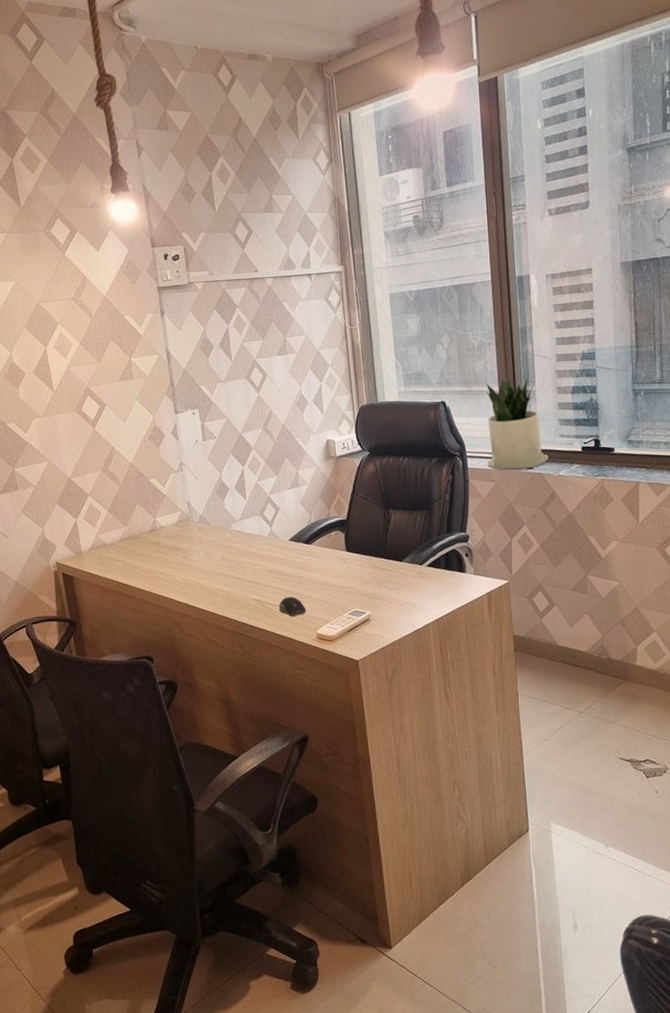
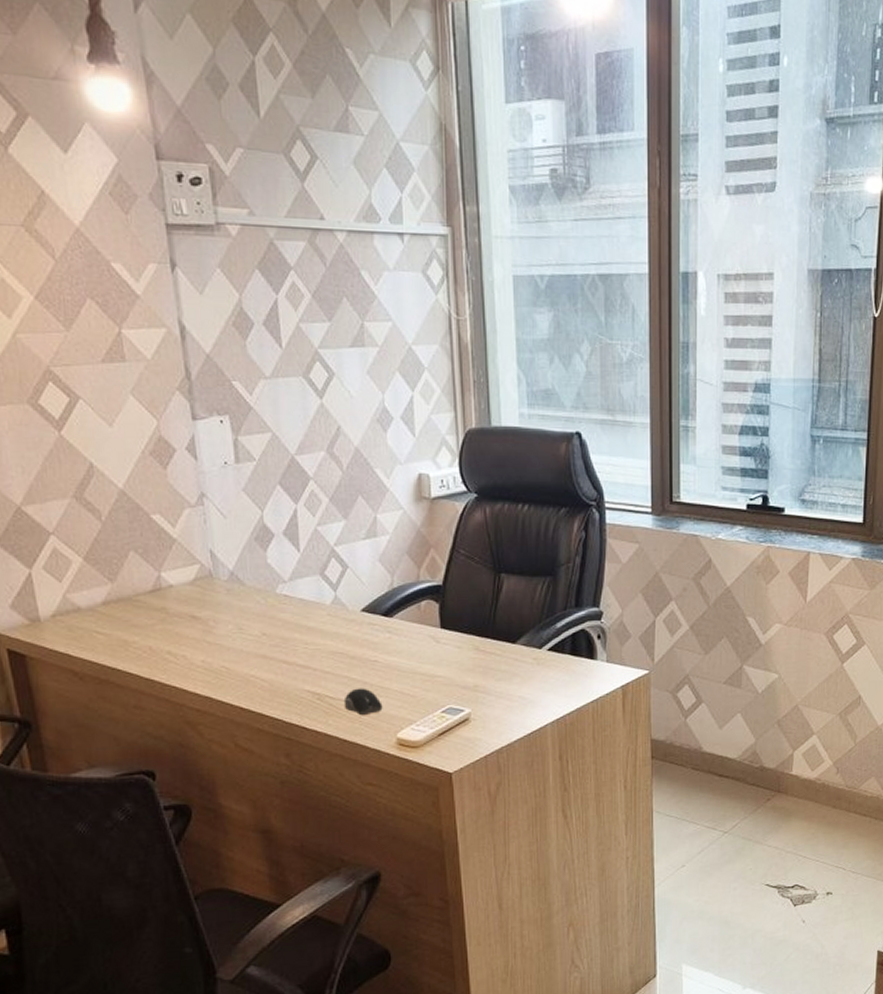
planter: present [486,377,548,471] -> none [630,406,706,529]

